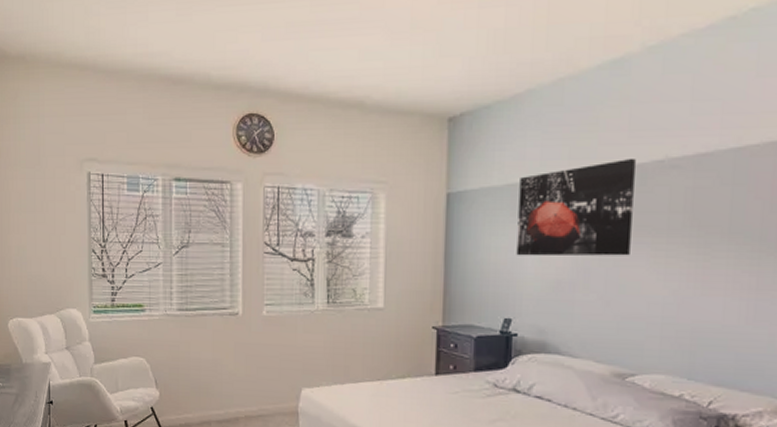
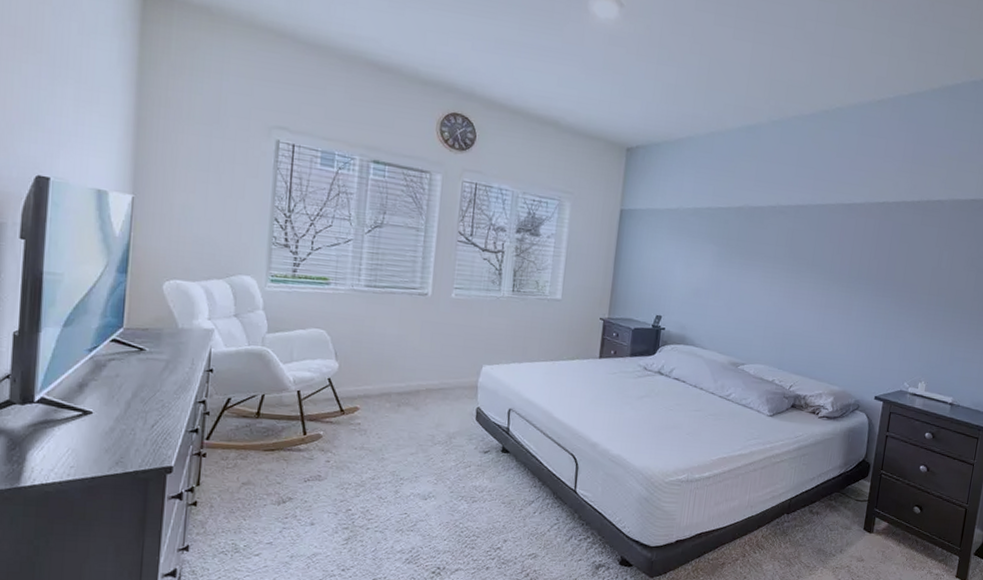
wall art: present [516,158,636,257] -> none [669,201,758,275]

